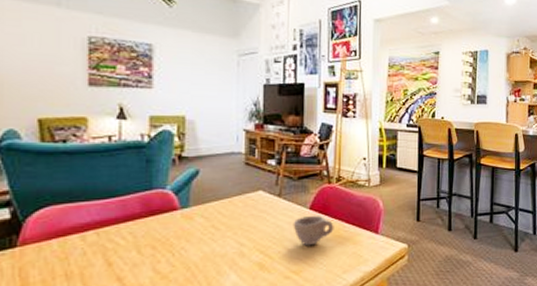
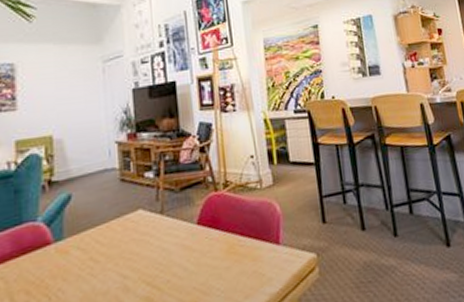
cup: present [293,215,334,246] -> none [180,230,228,270]

